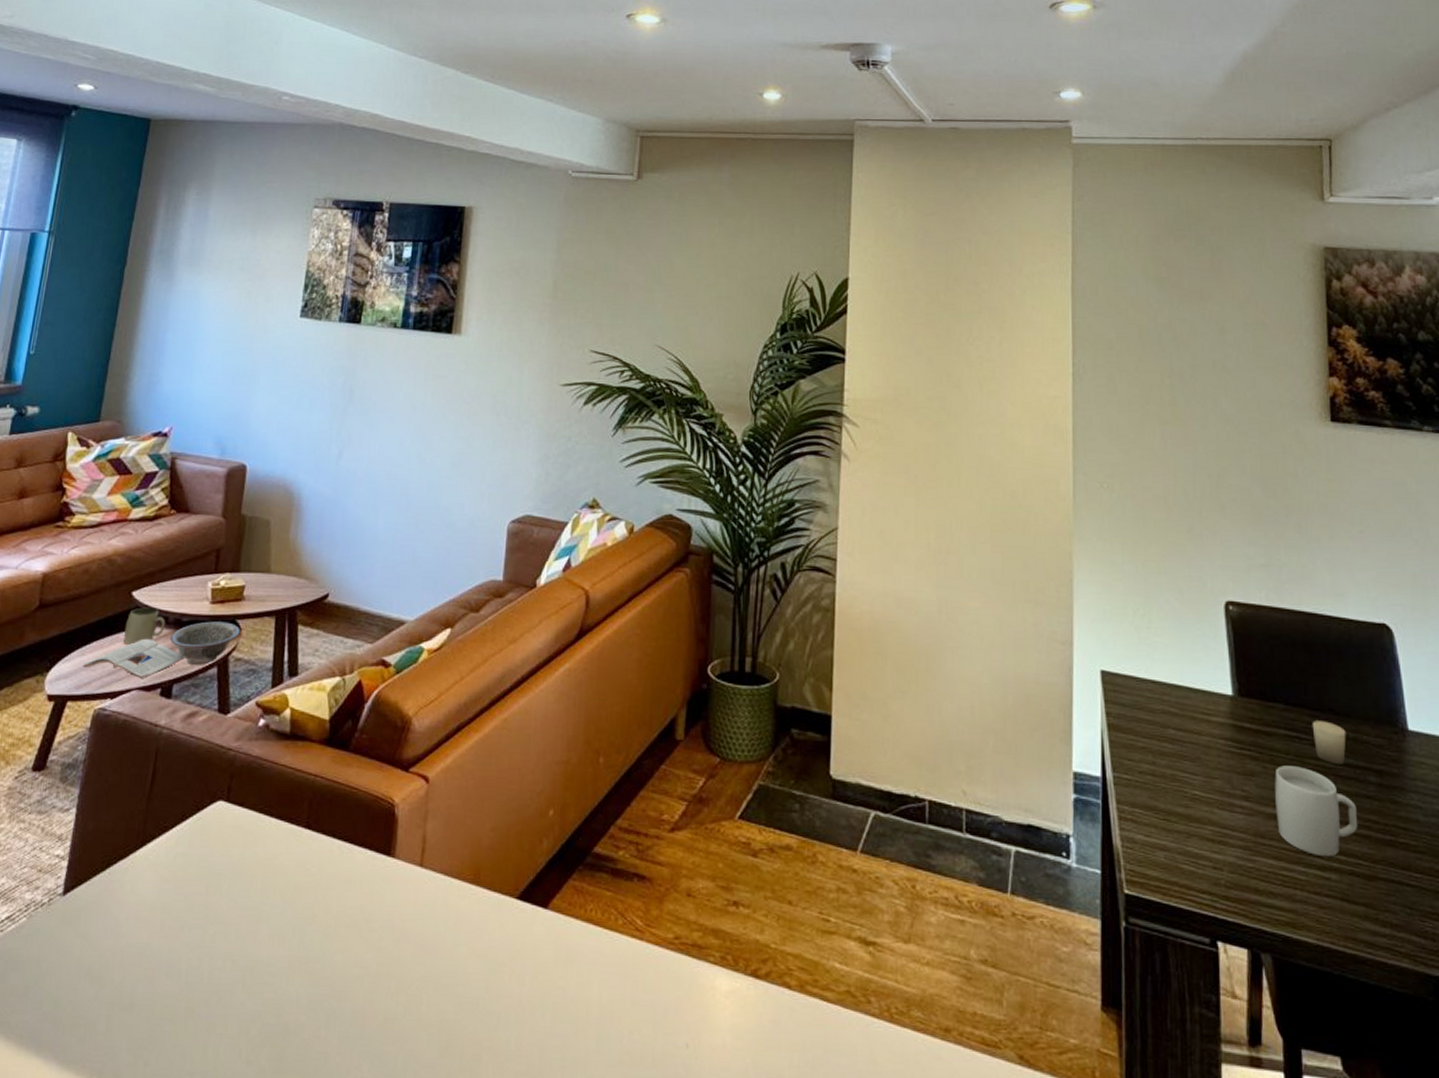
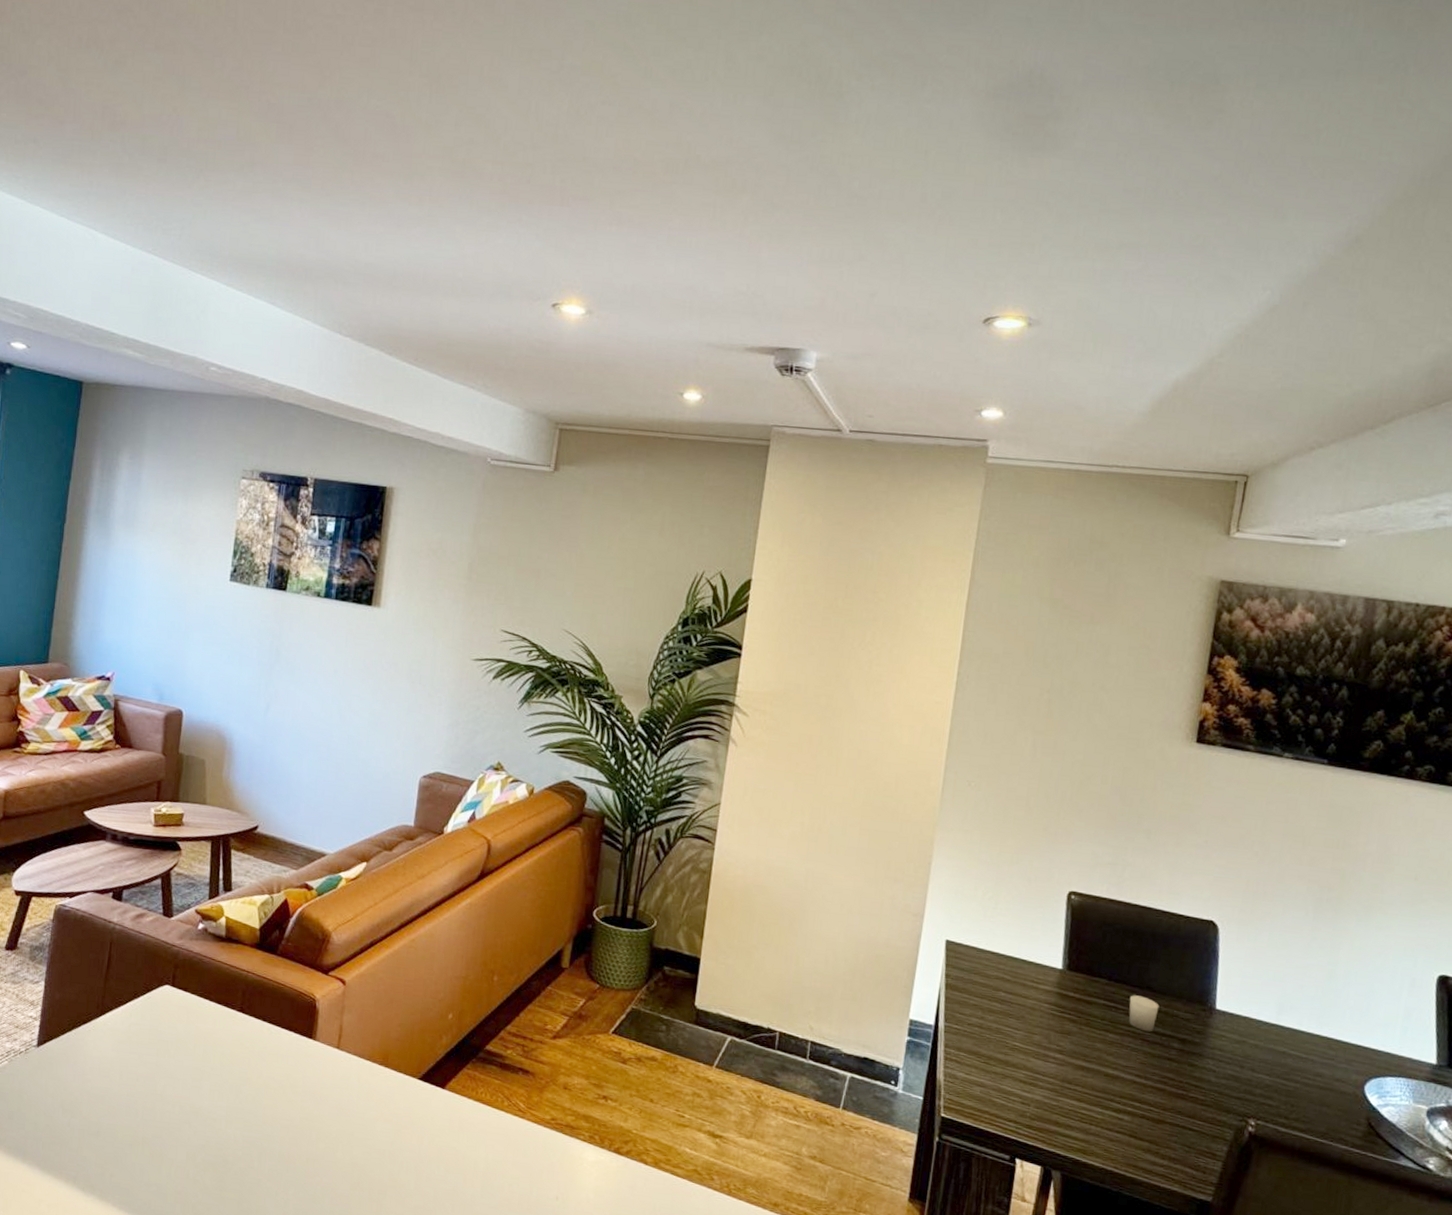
magazine: present [83,638,185,680] -> none [44,851,133,884]
mug: present [123,607,166,646] -> none [78,825,115,856]
decorative bowl: present [170,621,240,665] -> none [119,841,180,877]
mug: present [1274,765,1358,857] -> none [1084,1028,1158,1103]

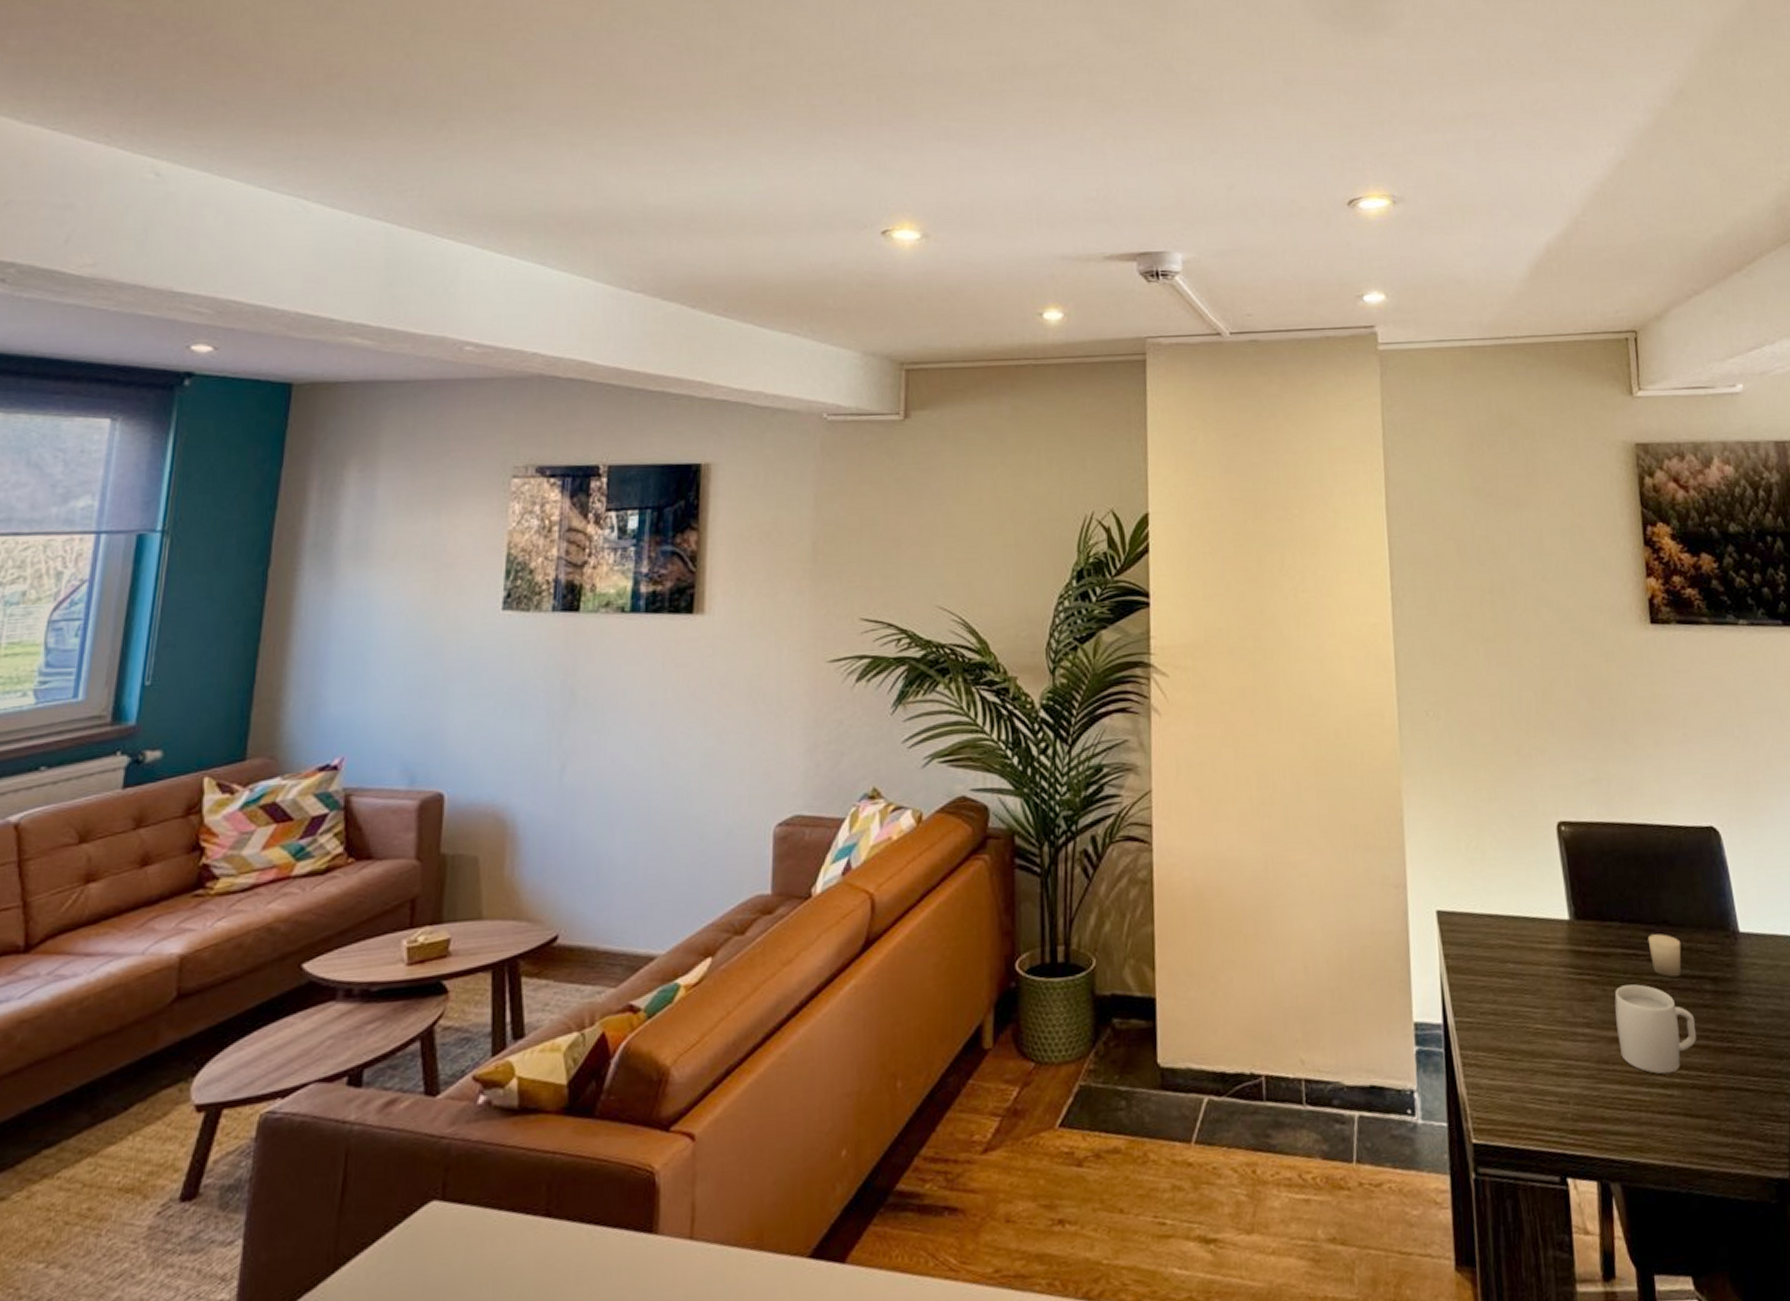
mug: none [1084,1028,1158,1103] -> present [1614,984,1697,1075]

